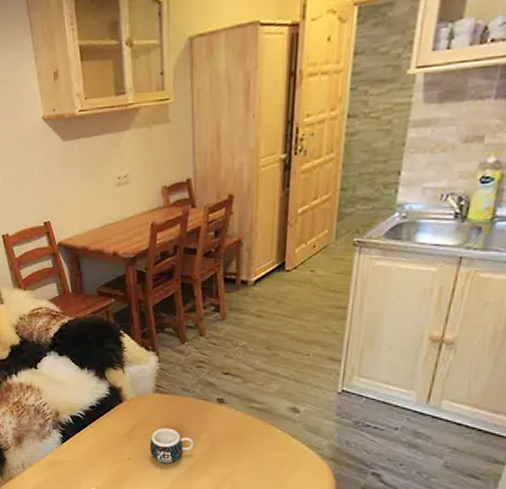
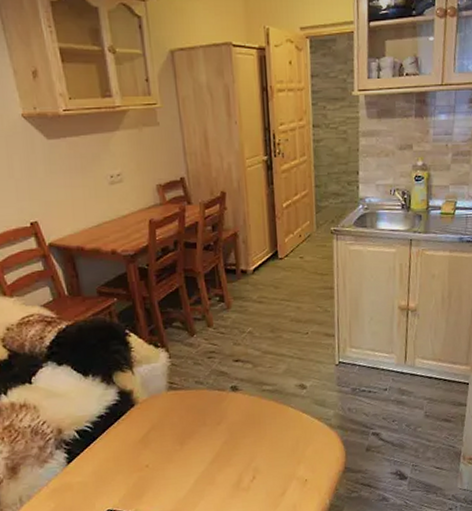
mug: present [149,428,194,465] -> none [167,425,213,465]

